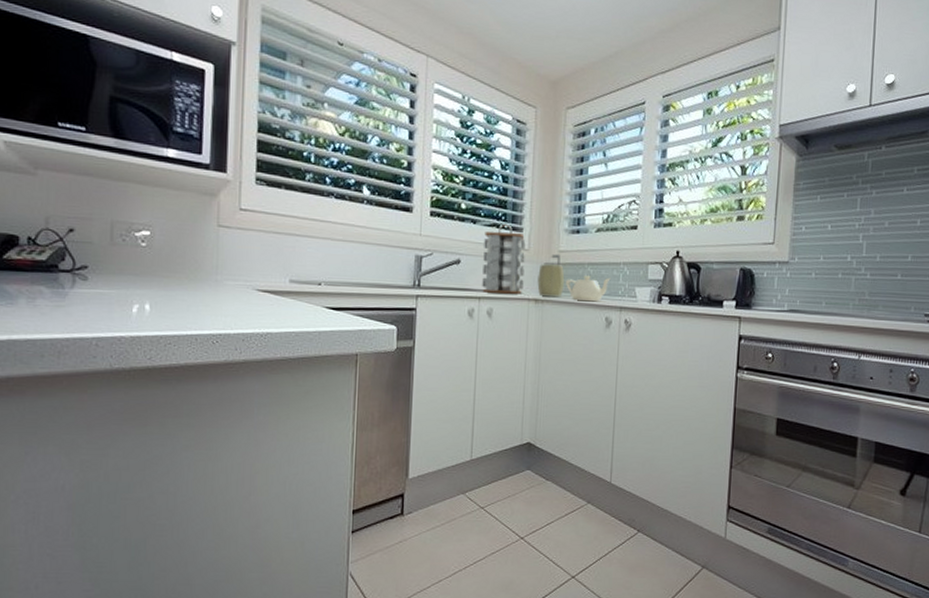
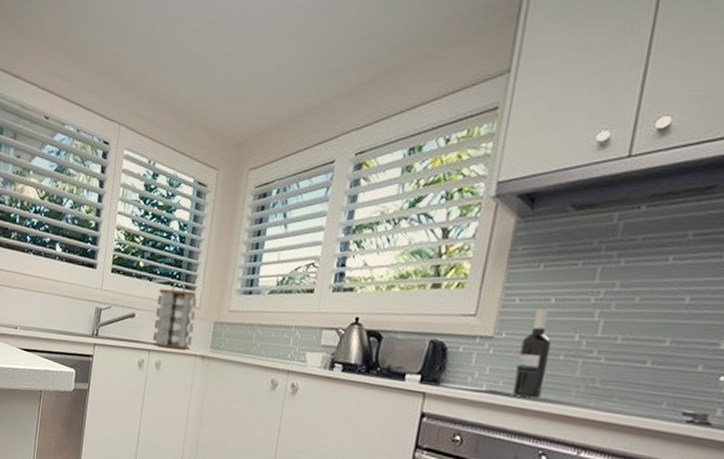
soap dispenser: present [537,254,565,298] -> none [205,313,233,356]
teapot: present [565,276,611,302] -> none [232,336,281,364]
wine bottle: none [807,236,832,314] -> present [512,309,552,399]

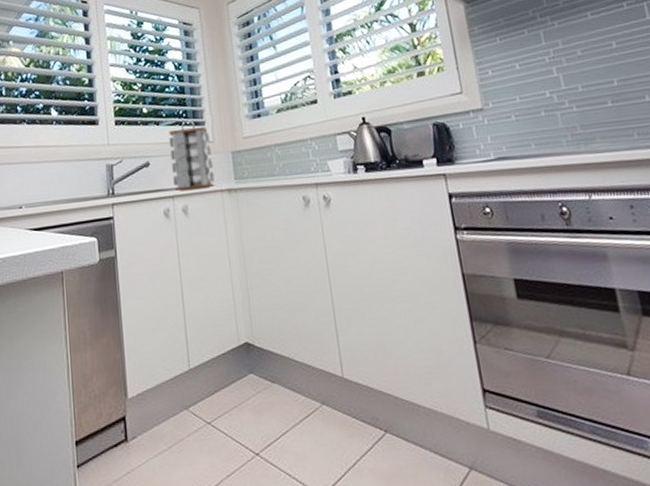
wine bottle: present [512,309,552,399] -> none [506,76,541,157]

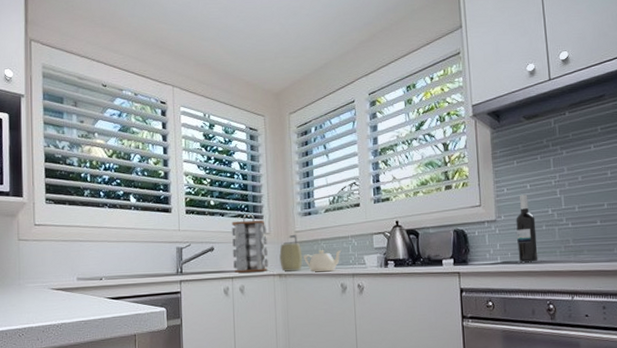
soap dispenser: none [226,140,255,186] -> present [279,234,303,272]
teapot: none [254,155,301,185] -> present [303,249,342,273]
wine bottle: none [506,76,541,157] -> present [516,194,538,262]

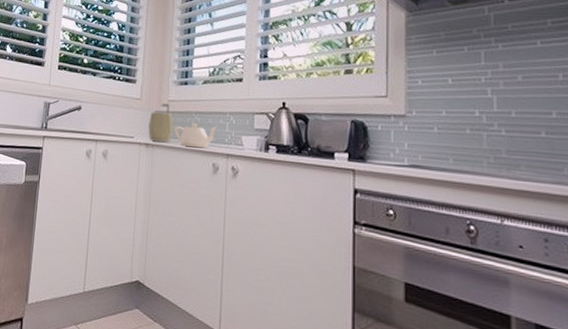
spice rack: present [232,213,268,274] -> none [99,75,139,140]
wine bottle: present [516,194,538,262] -> none [431,89,458,171]

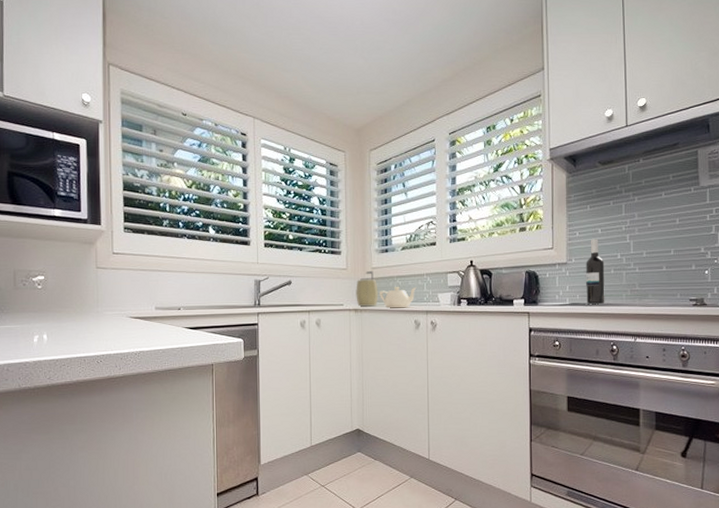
wine bottle: none [431,89,458,171] -> present [586,239,605,305]

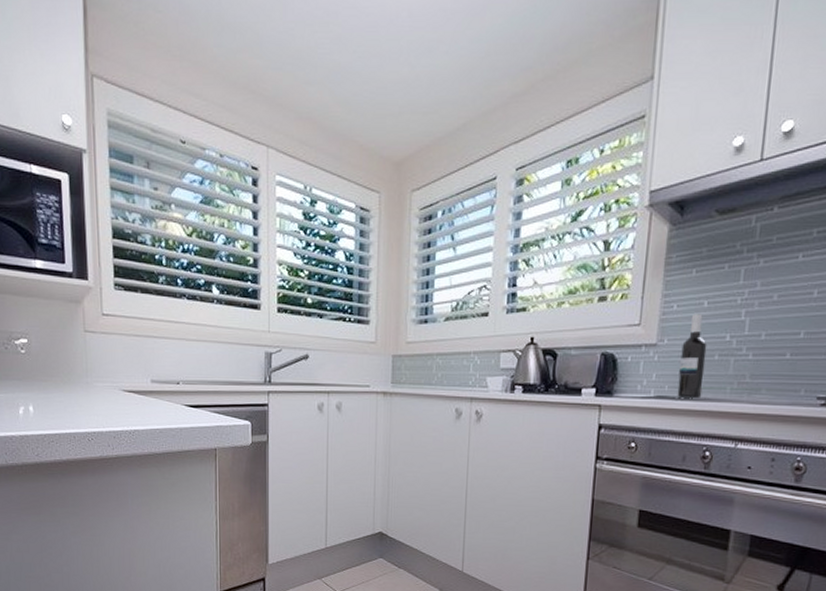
soap dispenser: present [356,270,378,307] -> none [385,345,413,390]
teapot: present [378,287,417,309] -> none [413,367,461,393]

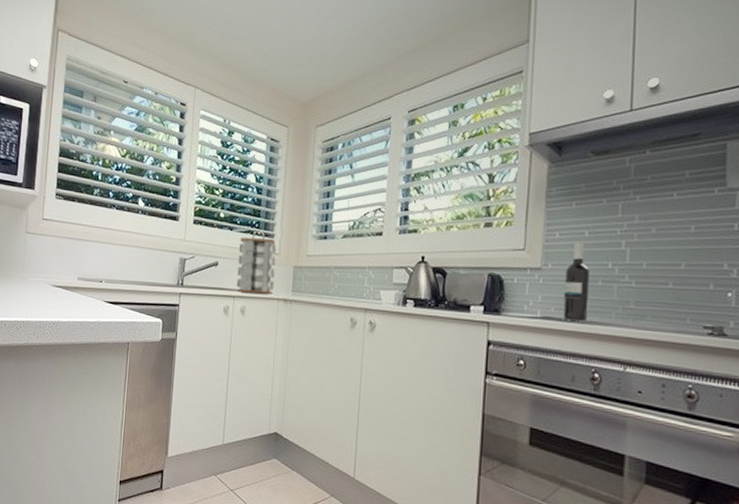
spice rack: none [330,316,373,389] -> present [236,230,277,295]

